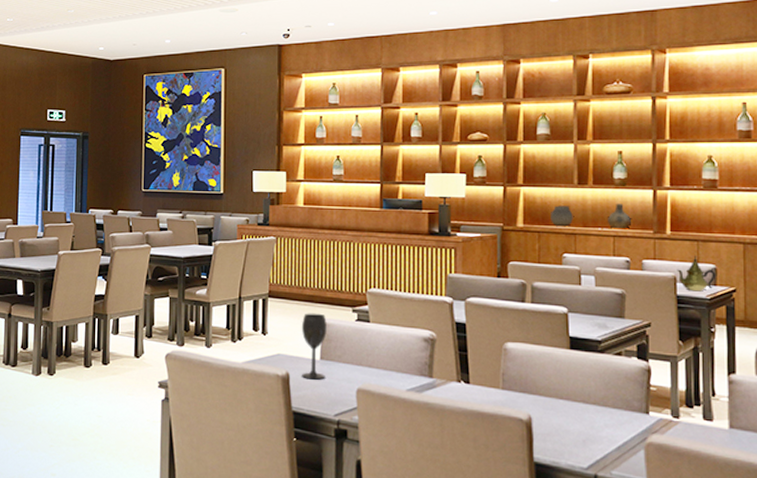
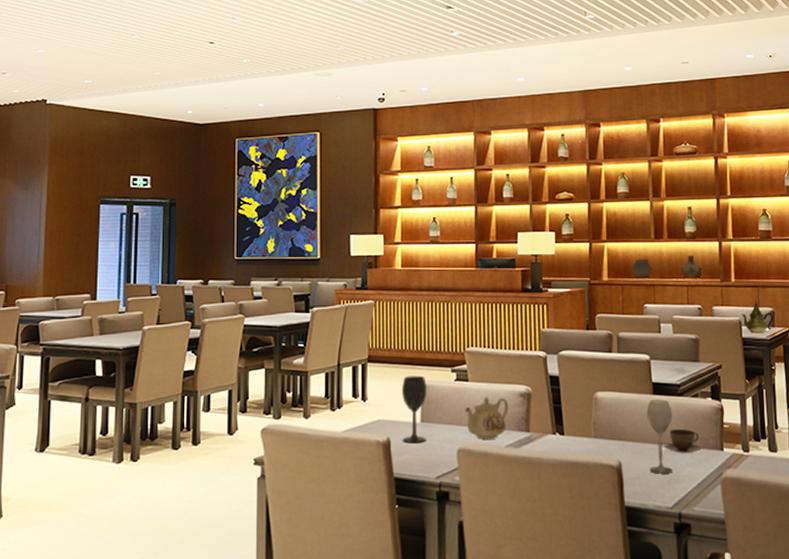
teapot: none [365,339,411,382] -> present [465,397,508,439]
wineglass: none [562,355,591,433] -> present [646,399,673,474]
teacup: none [580,387,623,414] -> present [663,428,701,453]

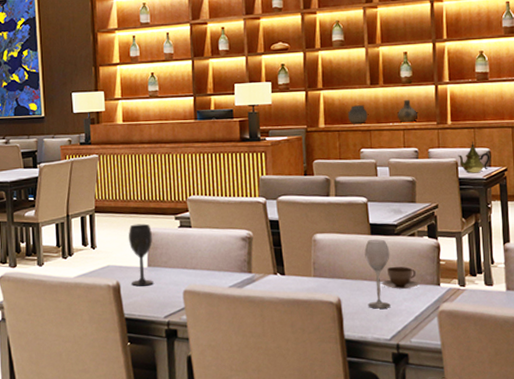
teapot: present [465,397,508,439] -> none [189,241,231,281]

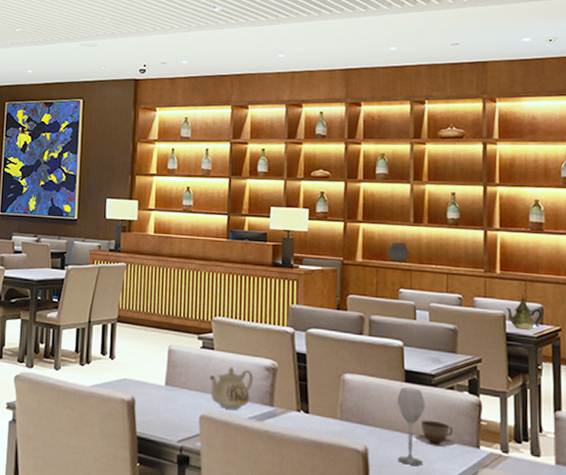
wine glass: present [128,223,154,286] -> none [147,339,173,405]
teapot: none [189,241,231,281] -> present [209,367,253,410]
ceramic jug: present [398,100,417,123] -> none [442,243,463,267]

